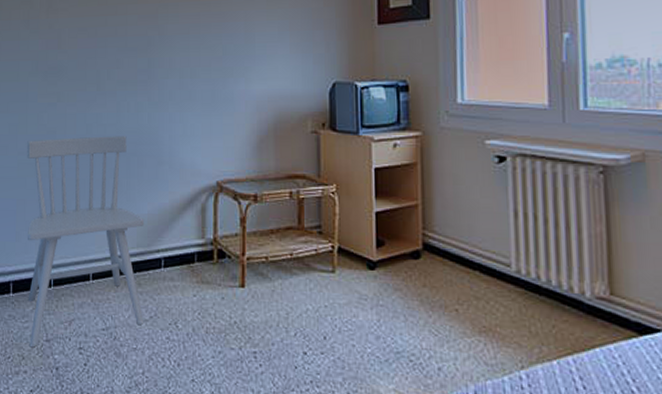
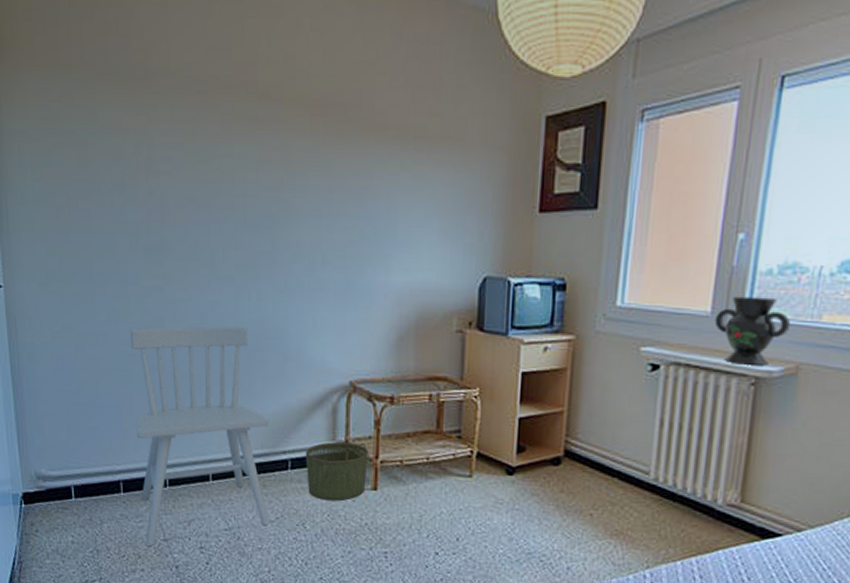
basket: none [177,240,235,299] -> present [305,442,368,501]
decorative vase: none [553,89,630,154] -> present [714,296,791,366]

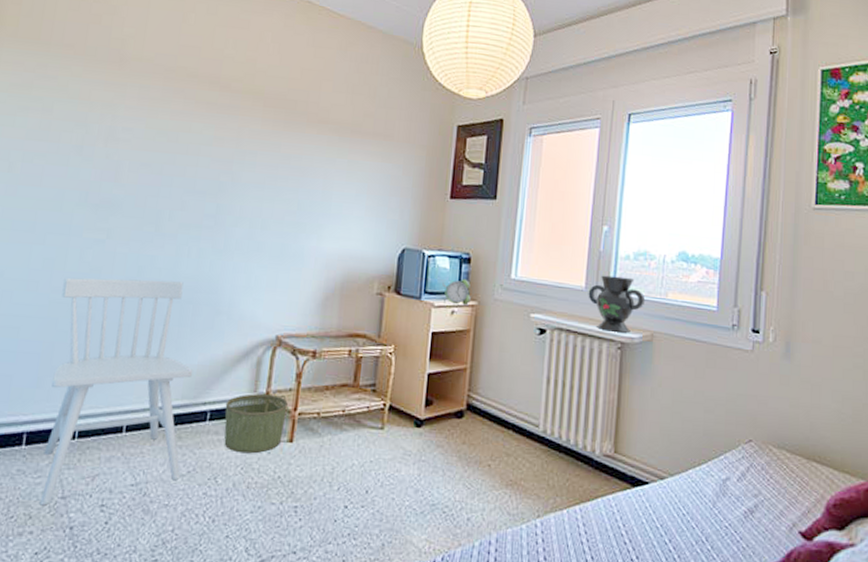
alarm clock: none [533,309,571,340] -> present [442,278,474,306]

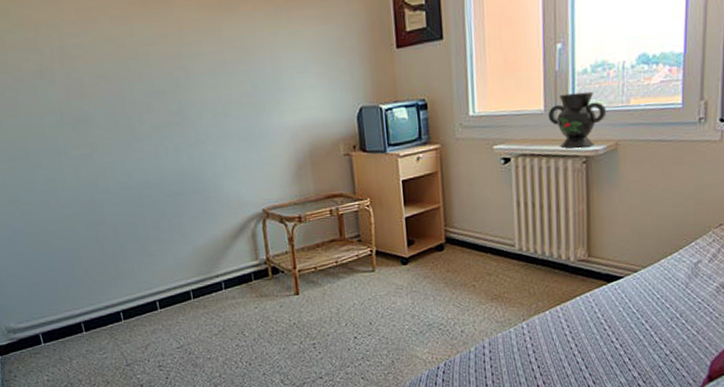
chair: present [39,277,194,506] -> none [69,178,214,373]
basket: present [224,393,288,454] -> none [234,258,289,310]
alarm clock: present [442,278,474,306] -> none [404,124,436,152]

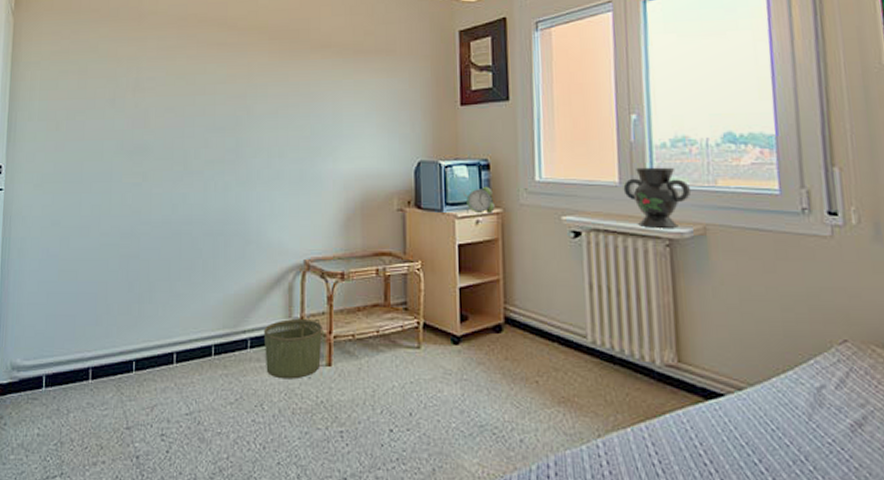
basket: none [234,258,289,310] -> present [263,319,322,379]
alarm clock: none [404,124,436,152] -> present [463,186,498,214]

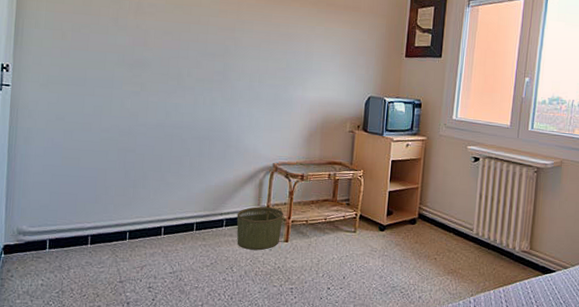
alarm clock: present [463,186,498,214] -> none [400,119,424,140]
decorative vase: present [623,167,692,228] -> none [512,116,557,160]

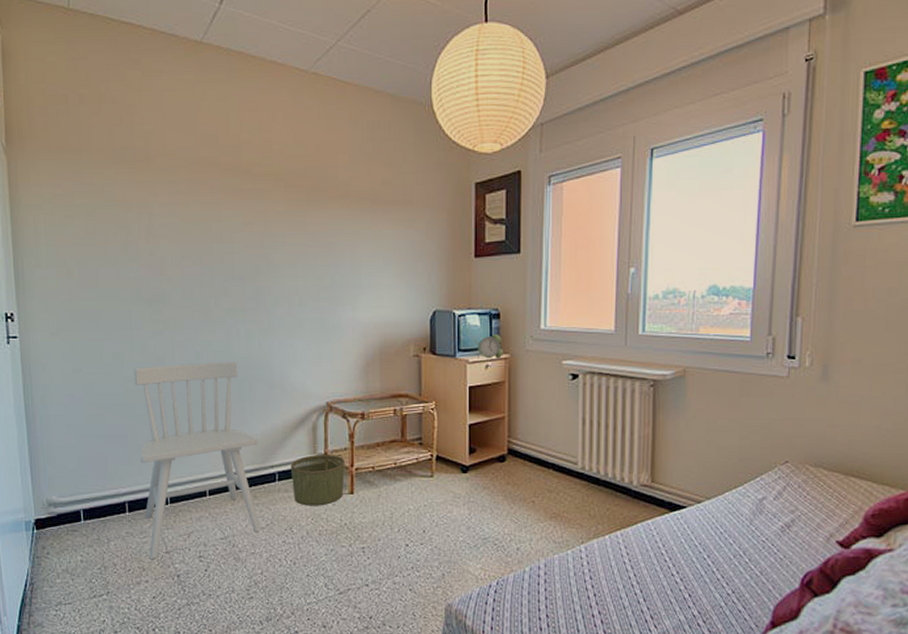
chair: none [104,120,212,288] -> present [134,362,261,560]
alarm clock: none [400,119,424,140] -> present [475,333,506,359]

